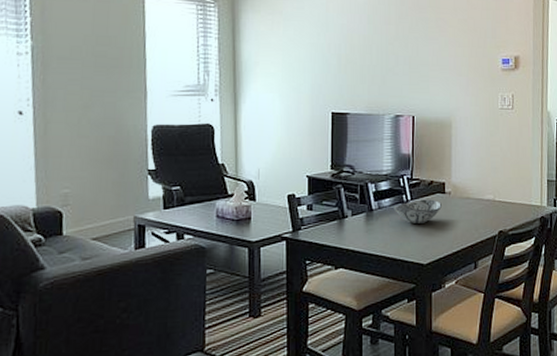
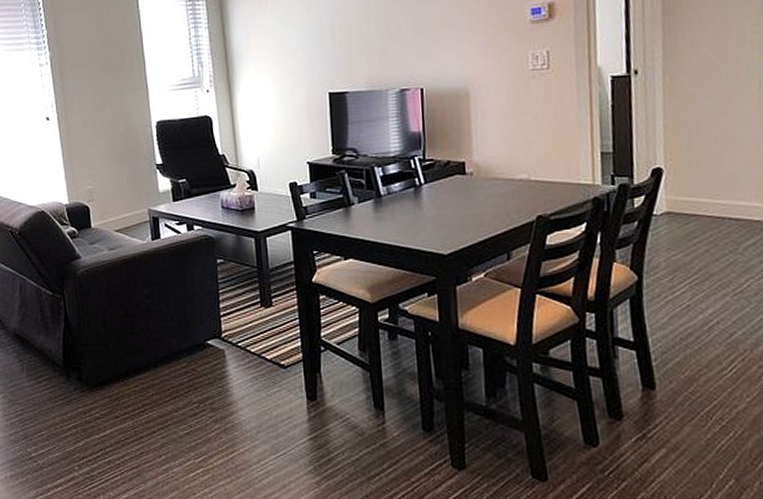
decorative bowl: present [393,199,442,224] -> none [405,181,462,210]

